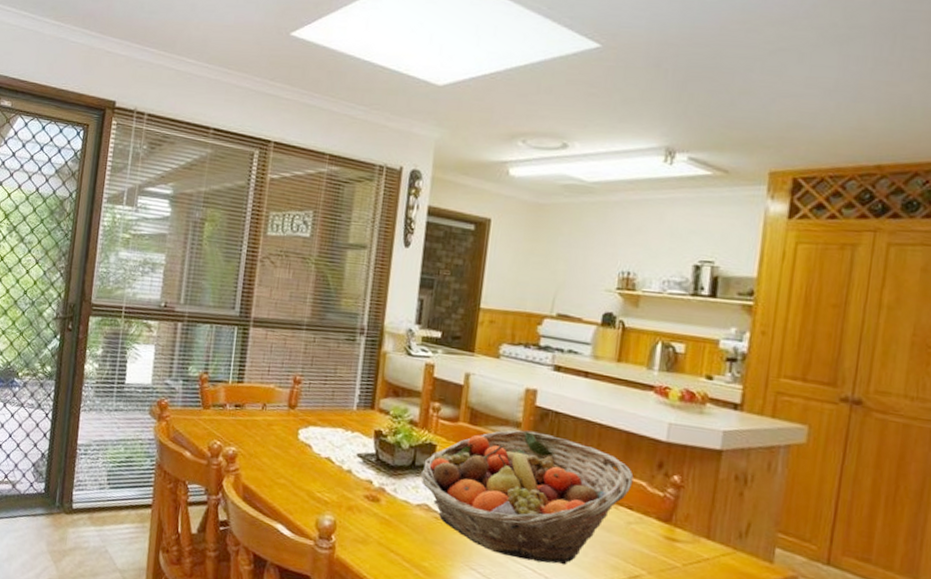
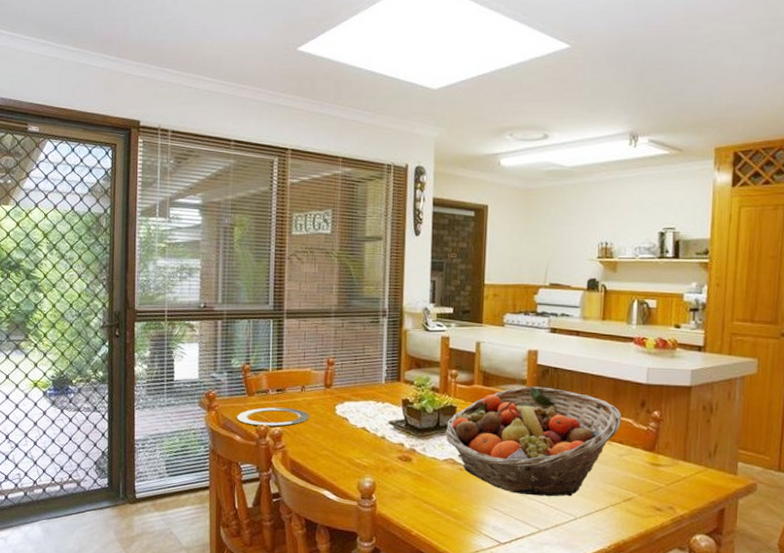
plate: none [188,423,270,447] -> present [236,407,310,427]

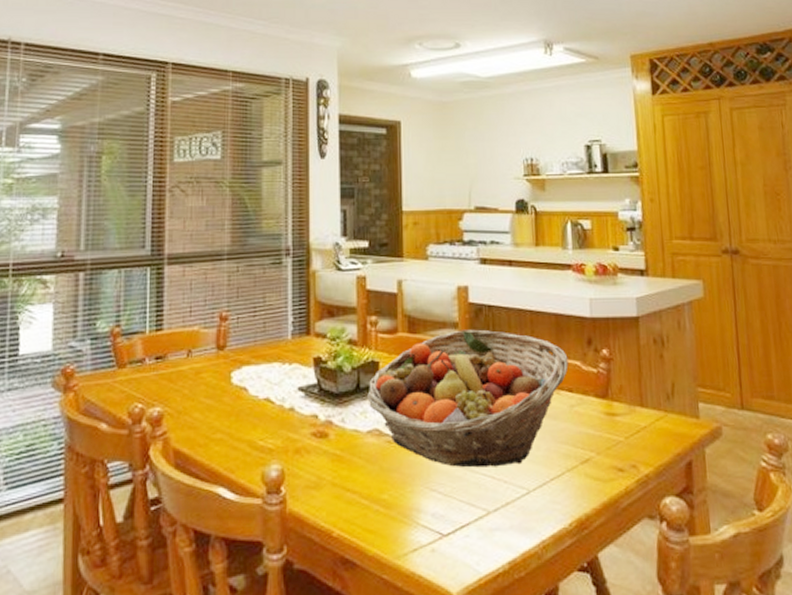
plate: present [236,407,310,427] -> none [102,380,199,408]

